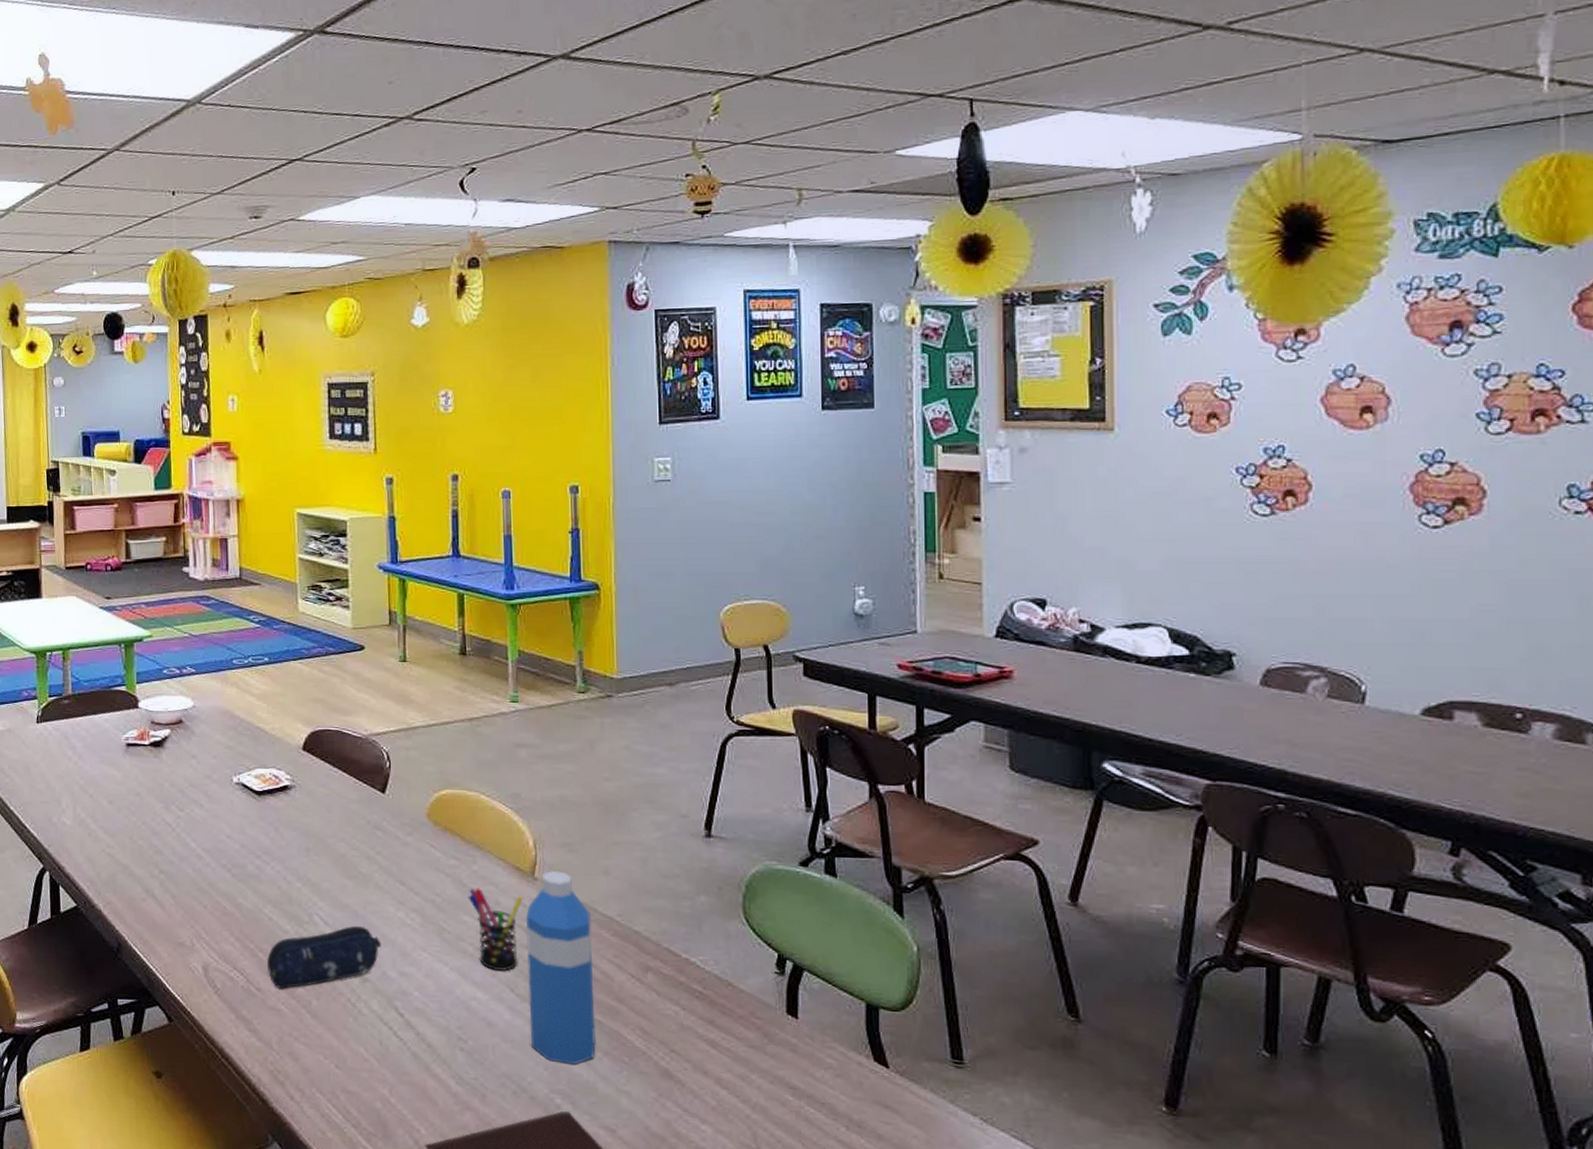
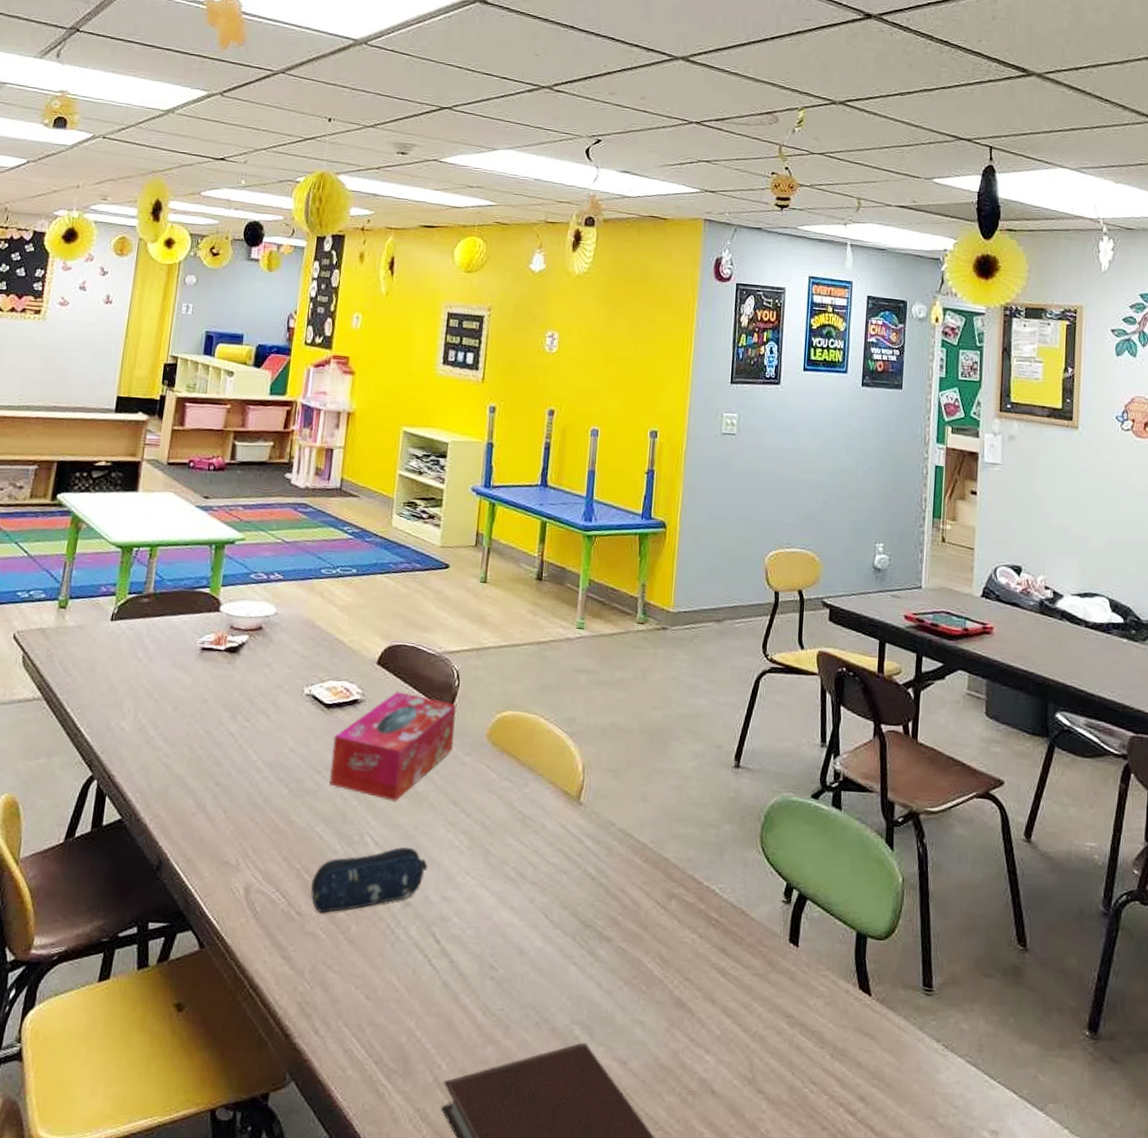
tissue box: none [269,776,392,883] -> present [329,691,457,802]
pen holder: present [468,888,523,972] -> none [516,811,567,897]
water bottle: present [525,870,596,1065] -> none [558,795,627,994]

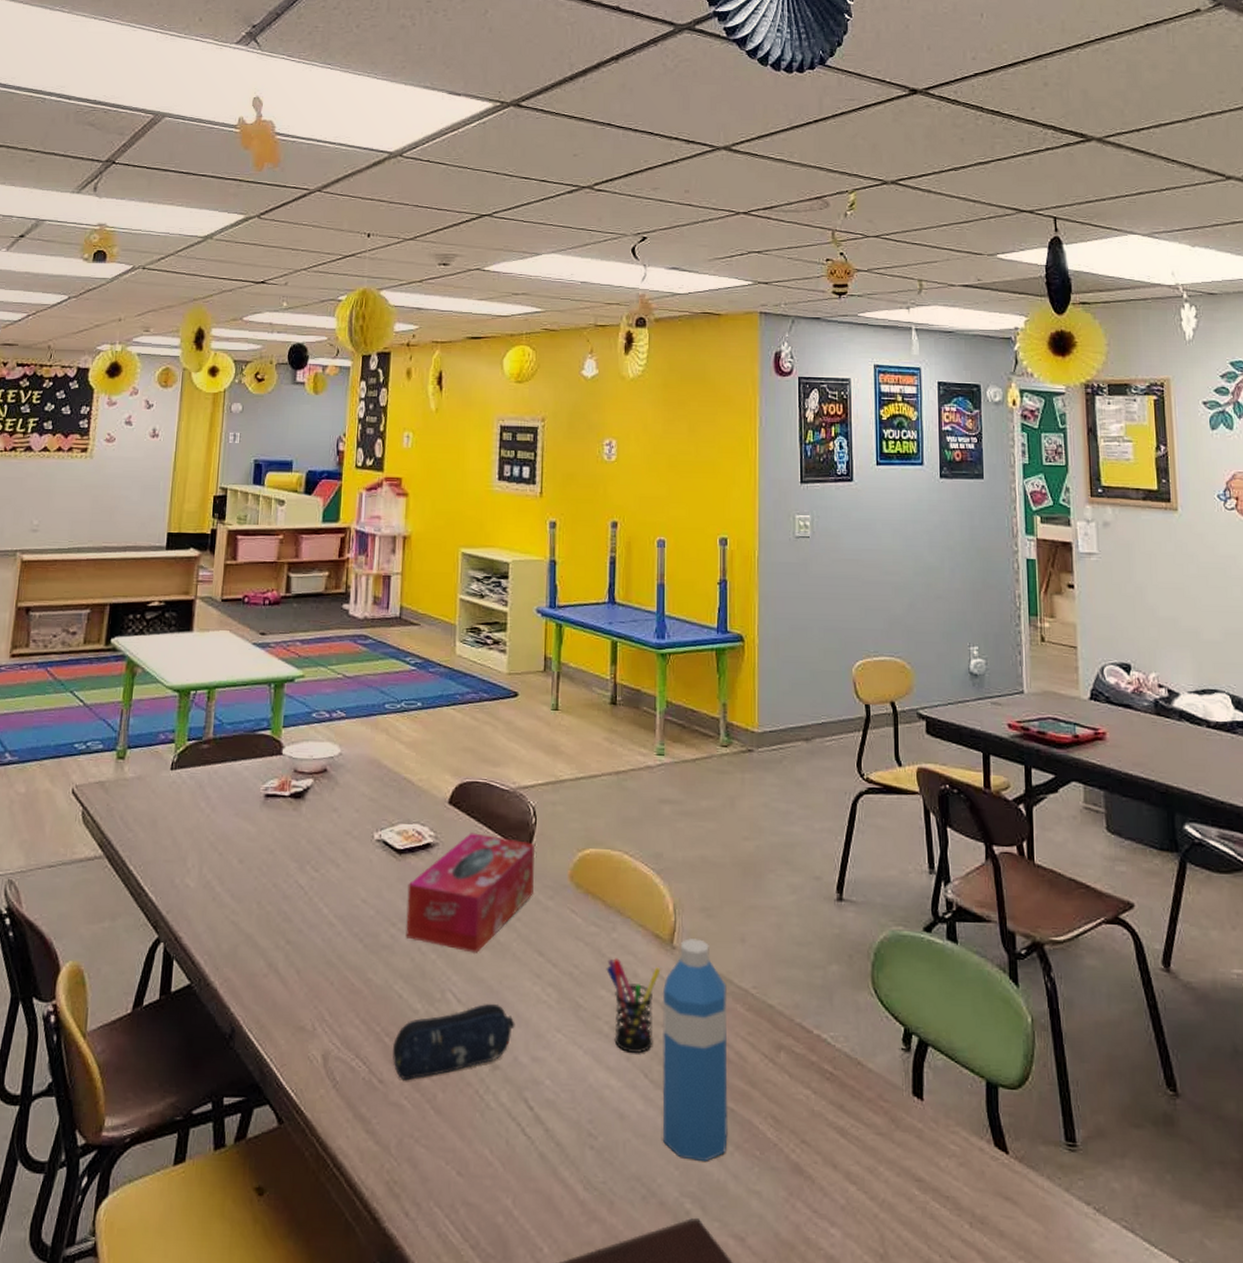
pen holder: none [516,811,567,897] -> present [606,958,661,1054]
water bottle: none [558,795,627,994] -> present [662,937,728,1161]

